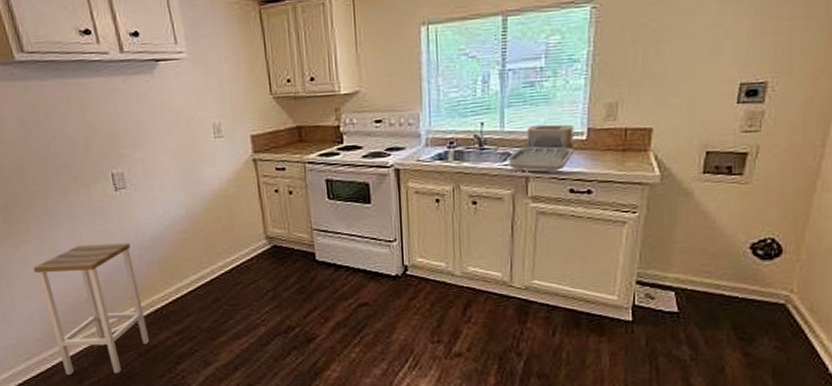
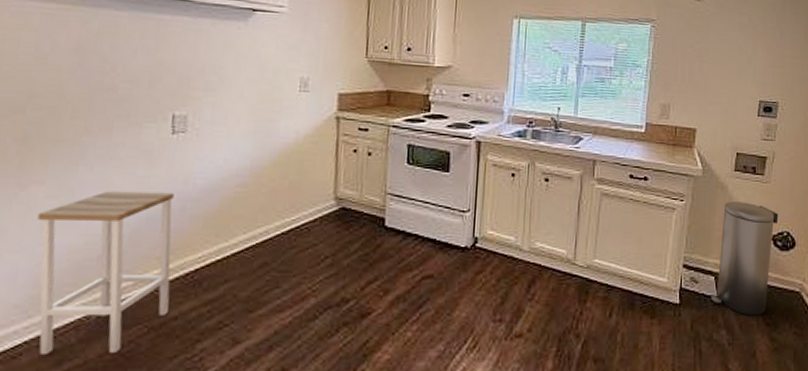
dish rack: present [507,146,574,174] -> none [578,132,635,160]
toaster: present [527,124,576,156] -> none [596,115,636,145]
pedal bin: none [669,208,761,331] -> present [710,201,779,316]

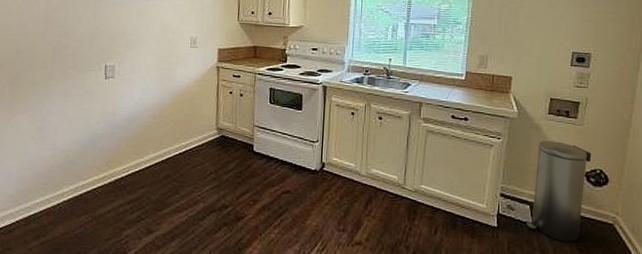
step stool: present [37,191,174,354] -> none [23,119,107,233]

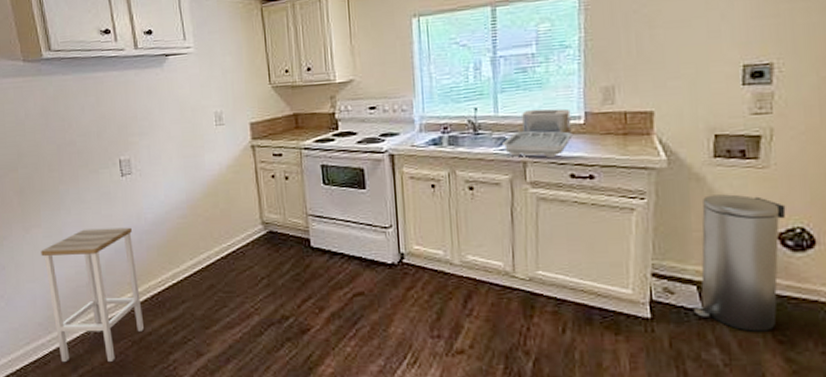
step stool: none [23,119,107,233] -> present [41,227,145,362]
dish rack: none [407,79,456,103] -> present [502,130,573,159]
toaster: none [422,65,457,91] -> present [522,108,573,140]

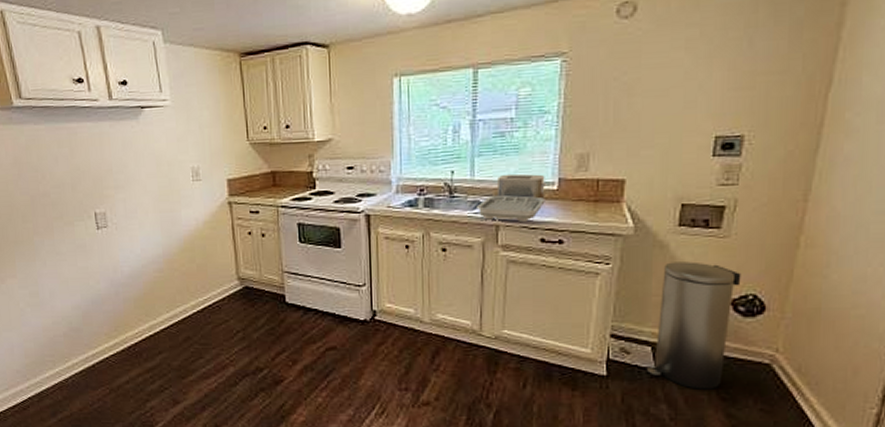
step stool: present [41,227,145,362] -> none [17,280,122,408]

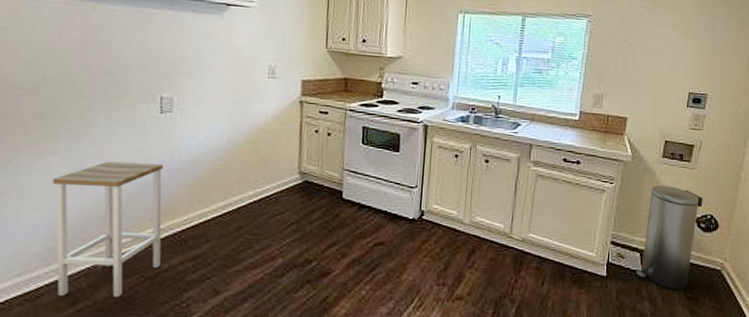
step stool: none [17,280,122,408] -> present [52,161,163,297]
dish rack: present [477,195,545,223] -> none [516,119,569,145]
toaster: present [498,173,547,205] -> none [533,103,571,132]

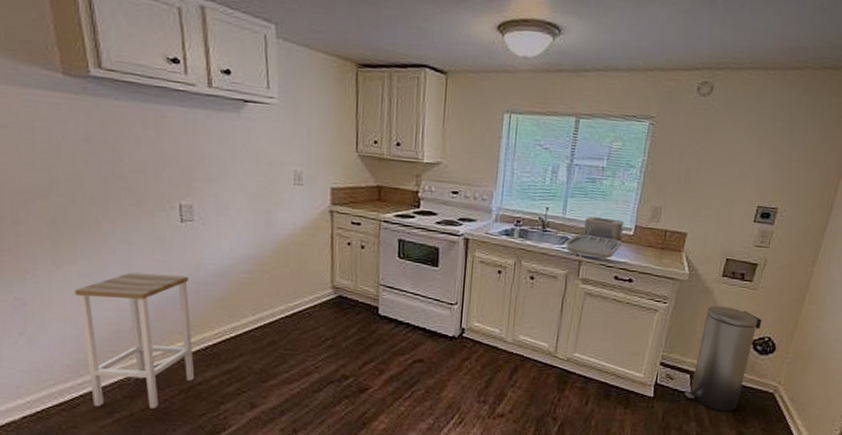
dish rack: none [516,119,569,145] -> present [565,233,622,261]
toaster: none [533,103,571,132] -> present [584,216,625,247]

